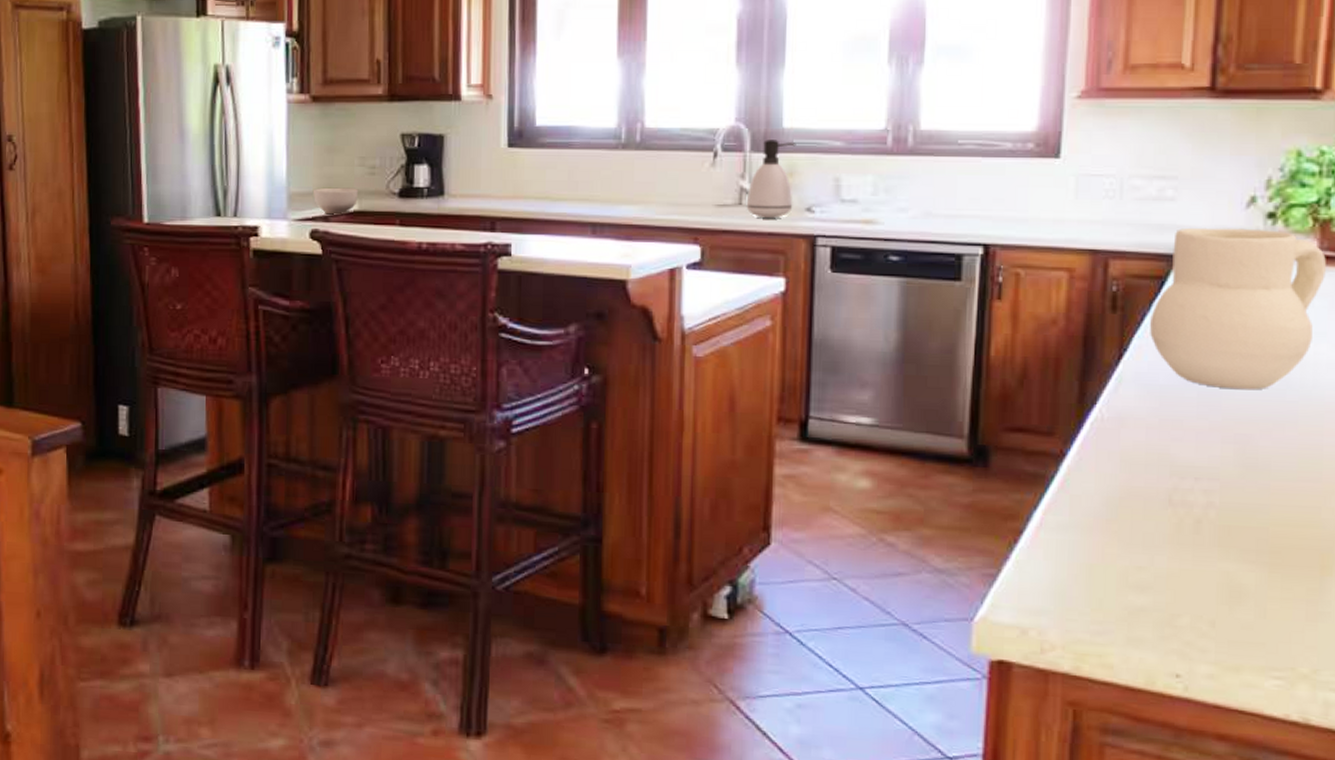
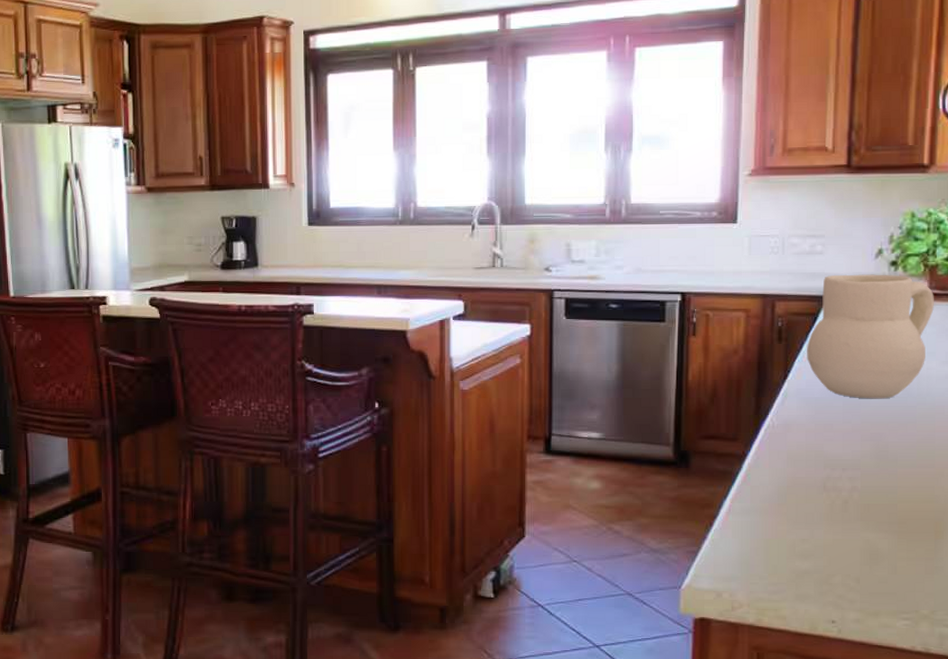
bowl: present [312,187,359,215] -> none [150,262,189,285]
soap dispenser: present [746,140,796,219] -> none [498,214,536,278]

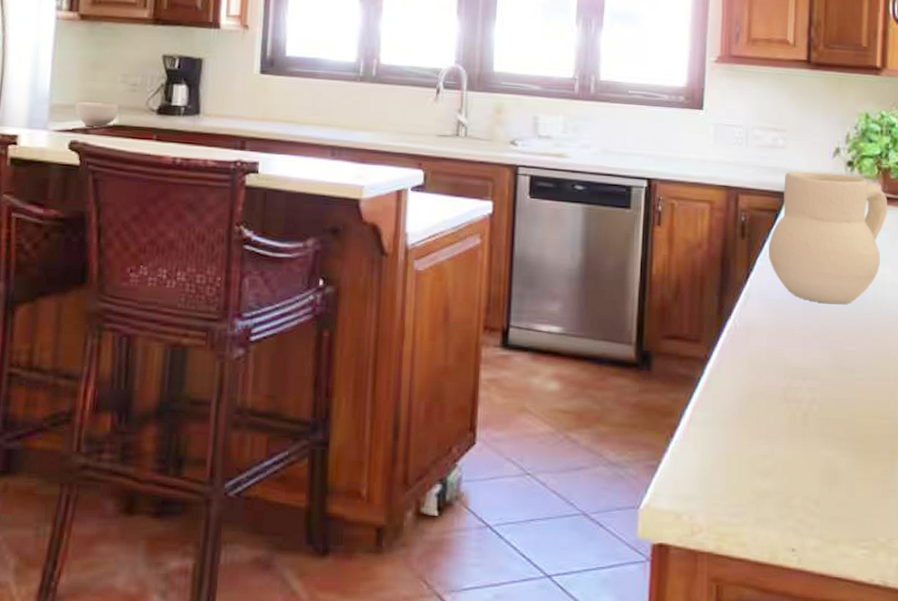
bowl: none [150,262,189,285] -> present [74,101,120,128]

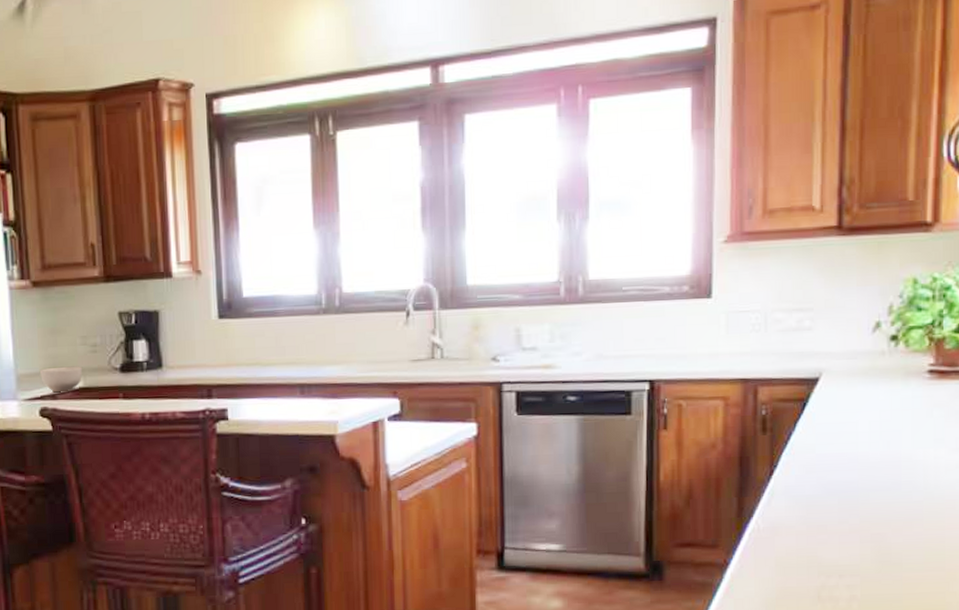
ceramic jug: present [769,171,887,305] -> none [796,351,941,495]

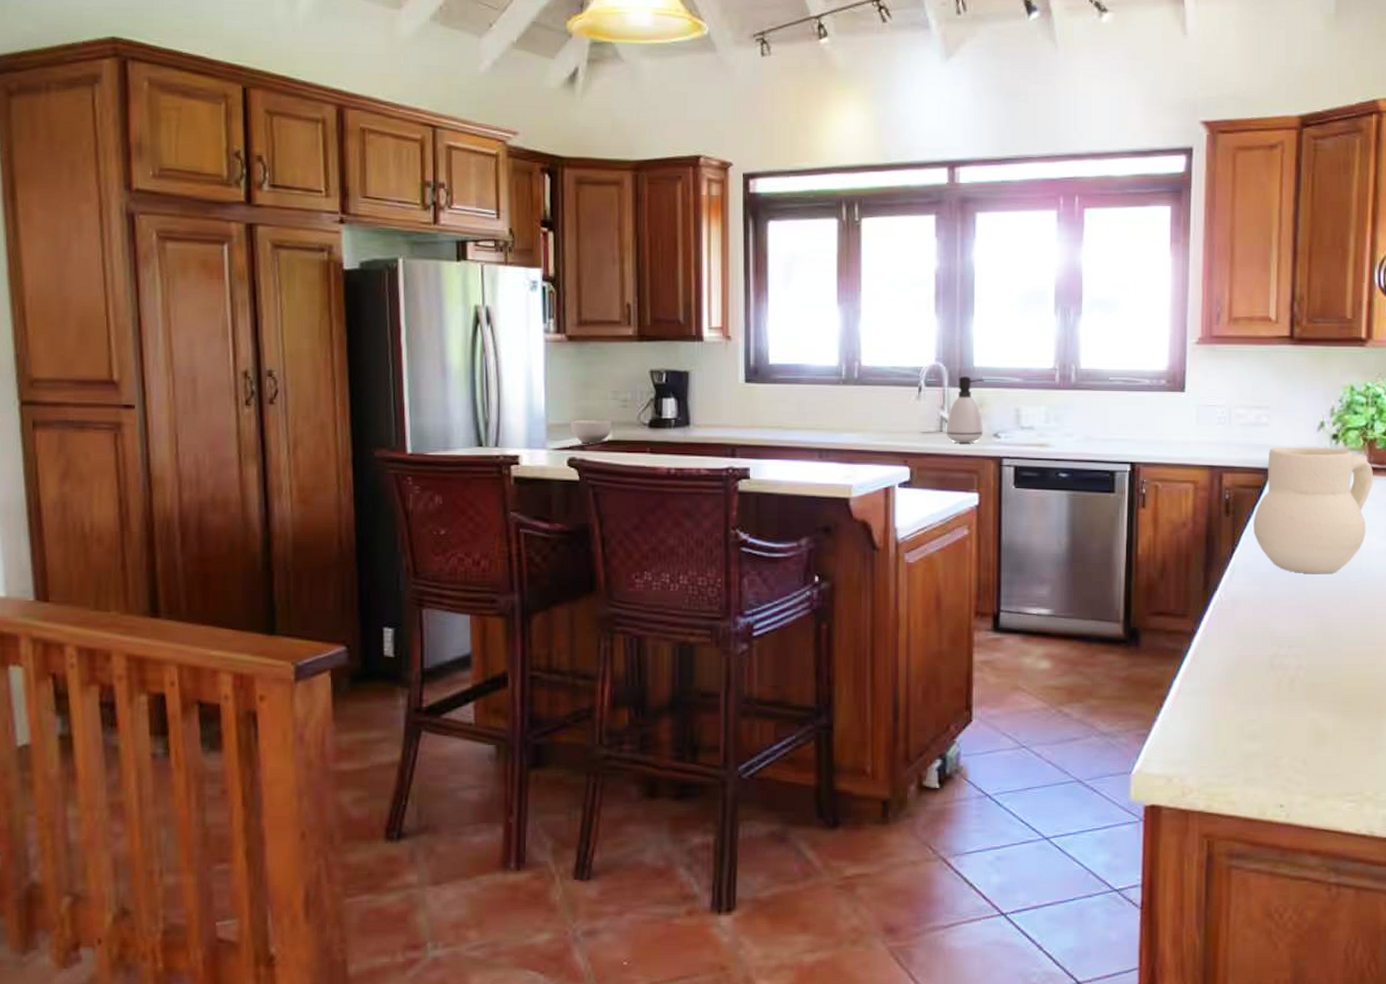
soap dispenser: none [438,297,480,370] -> present [946,376,985,444]
ceramic jug: none [796,351,941,495] -> present [1253,447,1373,574]

